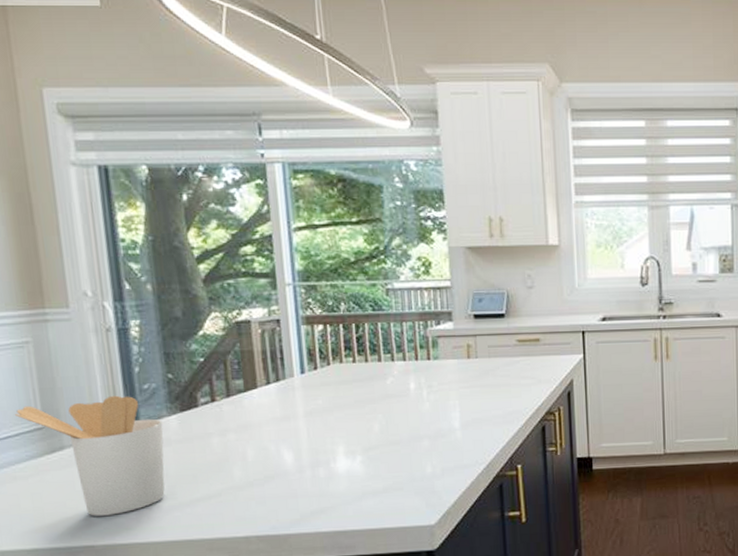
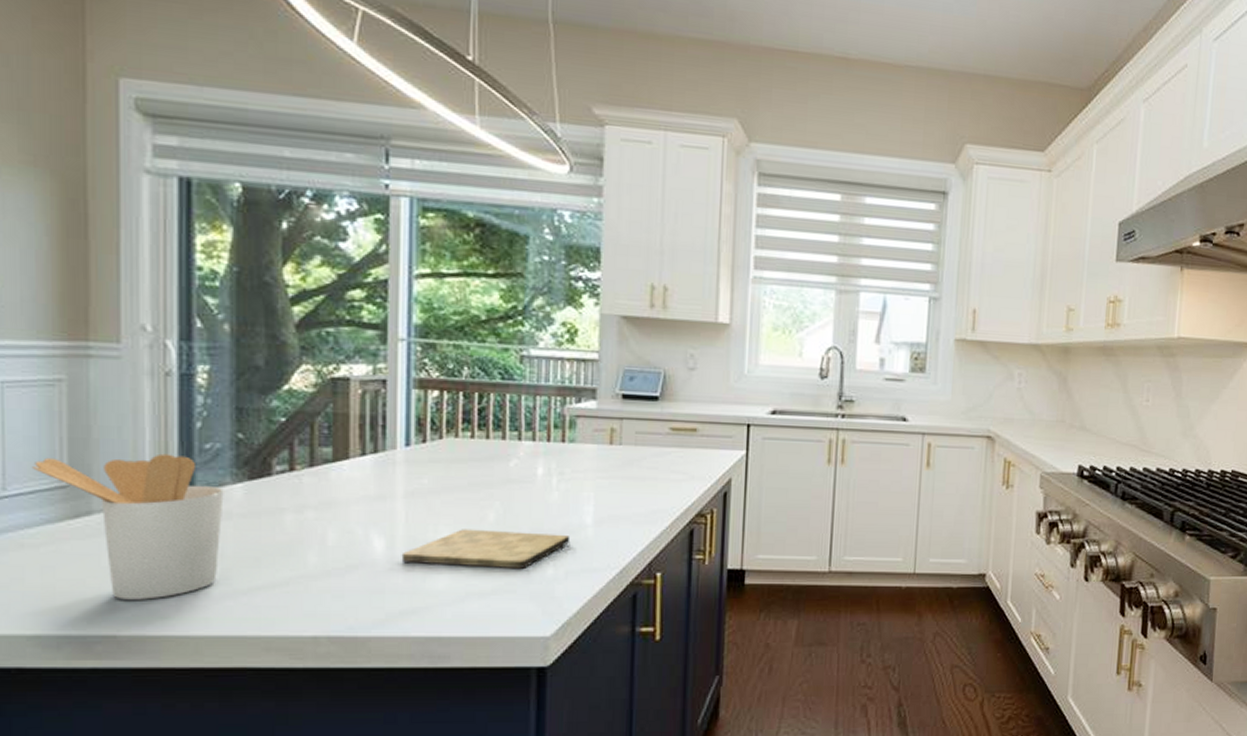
cutting board: none [307,438,443,471] -> present [401,529,571,568]

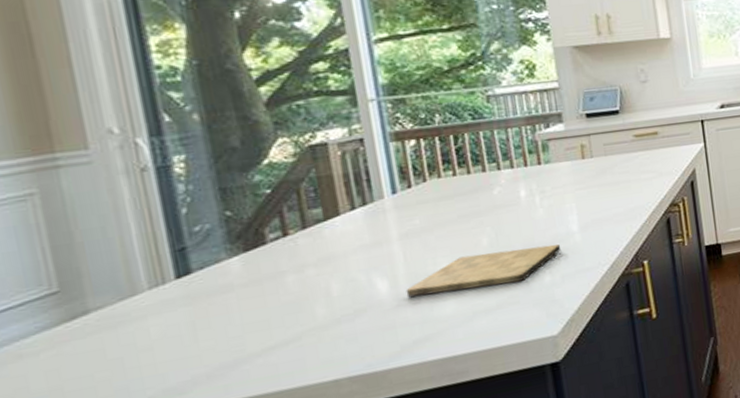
utensil holder: present [33,453,224,600] -> none [18,242,229,386]

